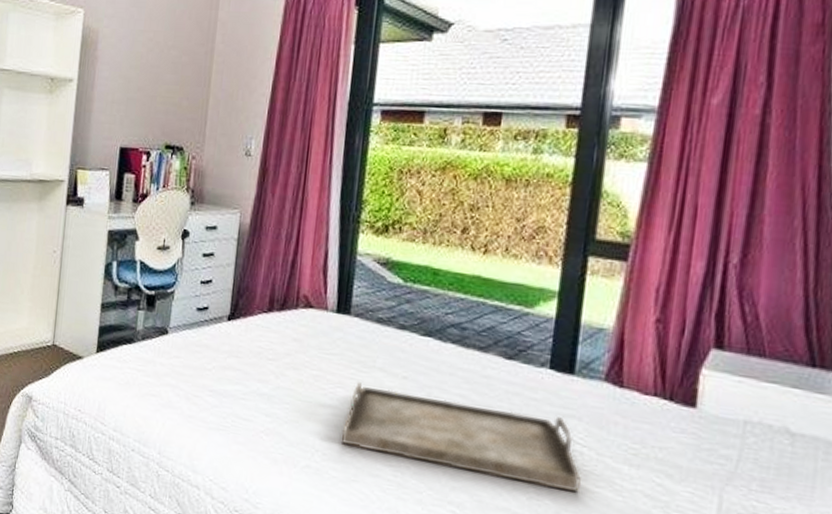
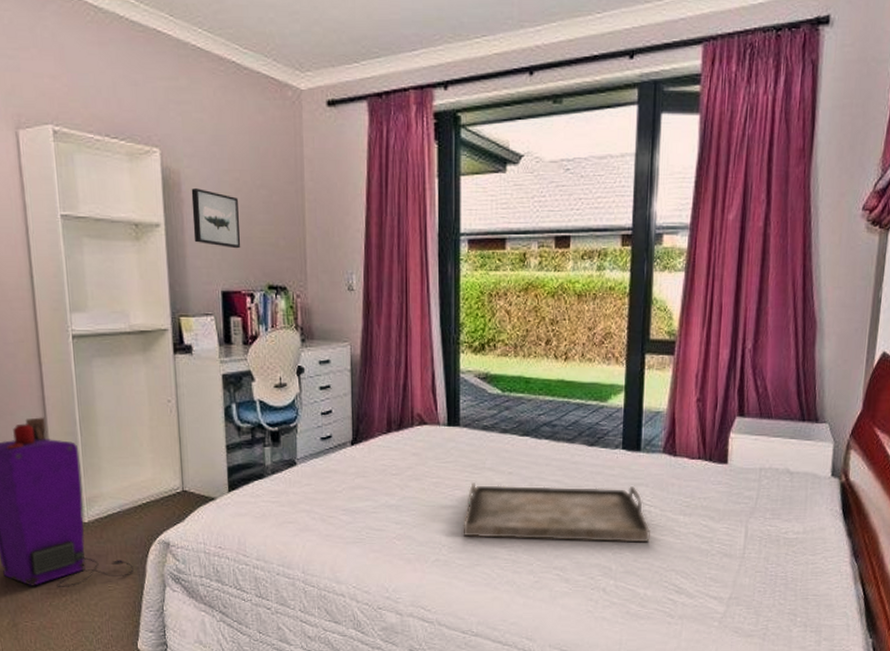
wall art: none [102,47,148,107] -> present [191,188,241,249]

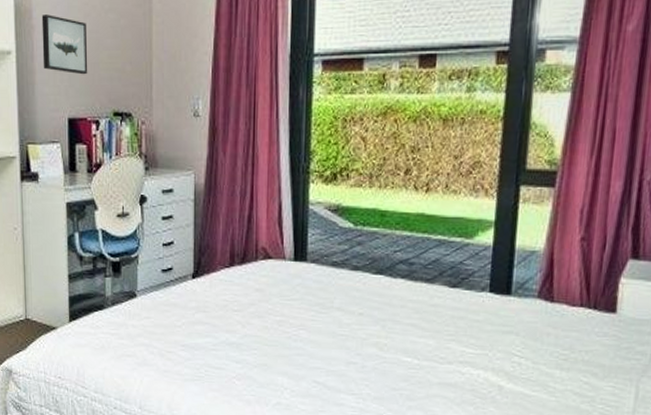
serving tray: present [464,482,650,543] -> none [308,322,520,398]

